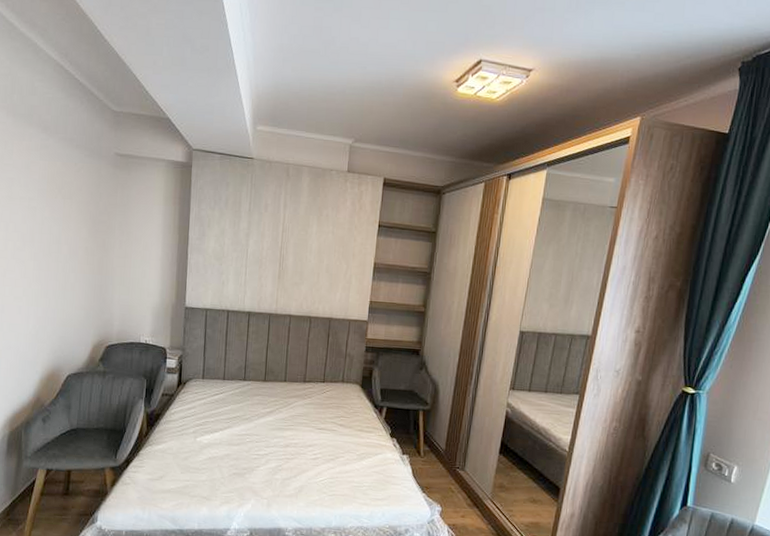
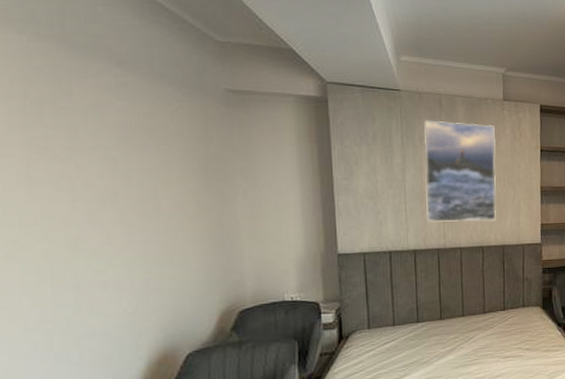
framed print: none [262,188,336,293] -> present [424,120,497,222]

